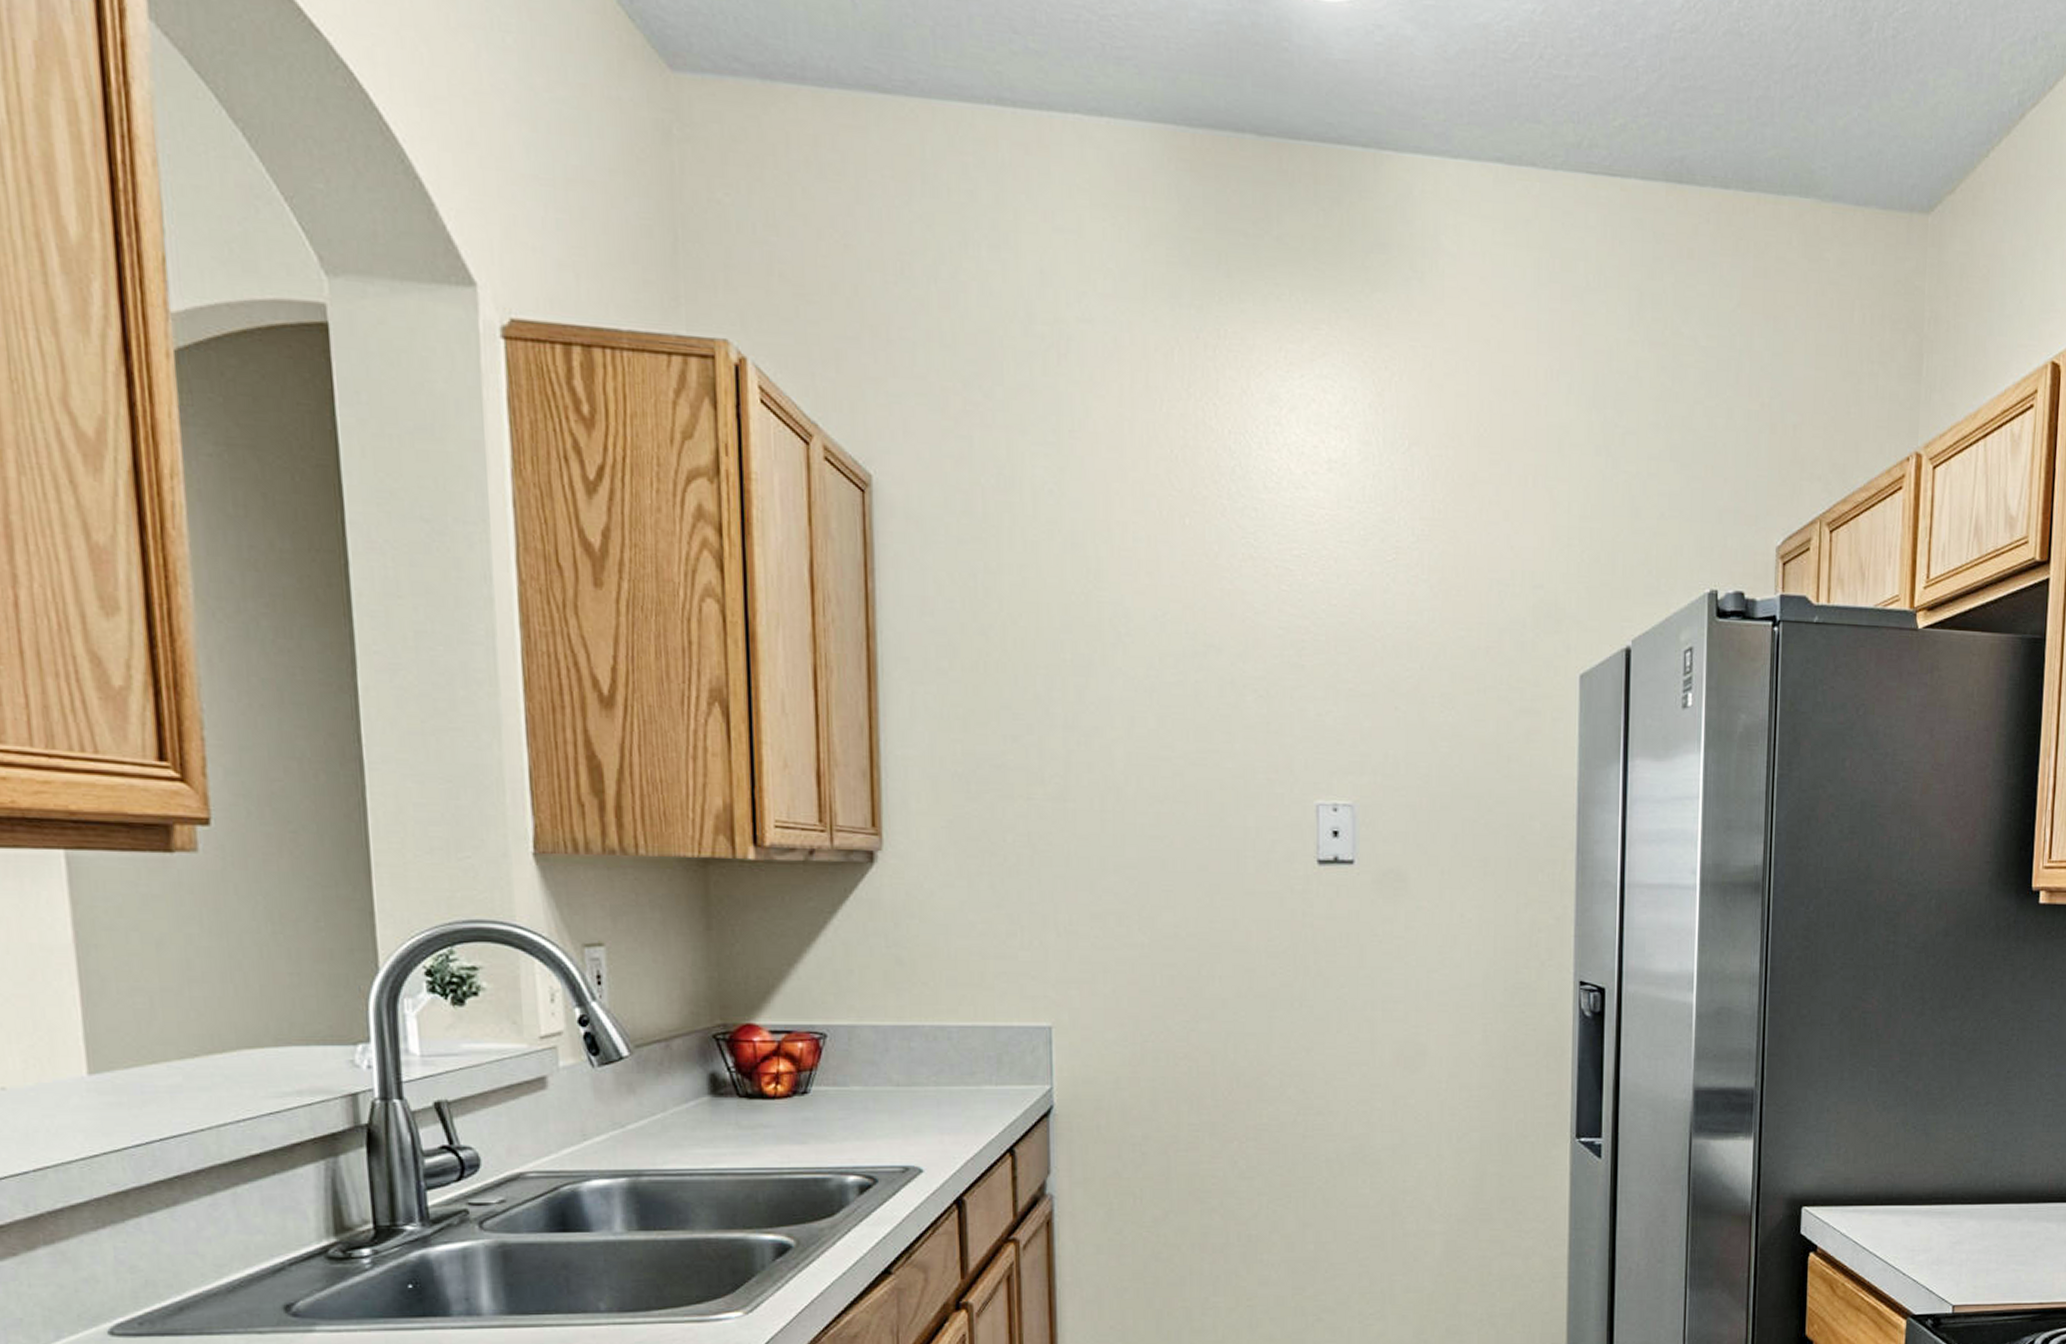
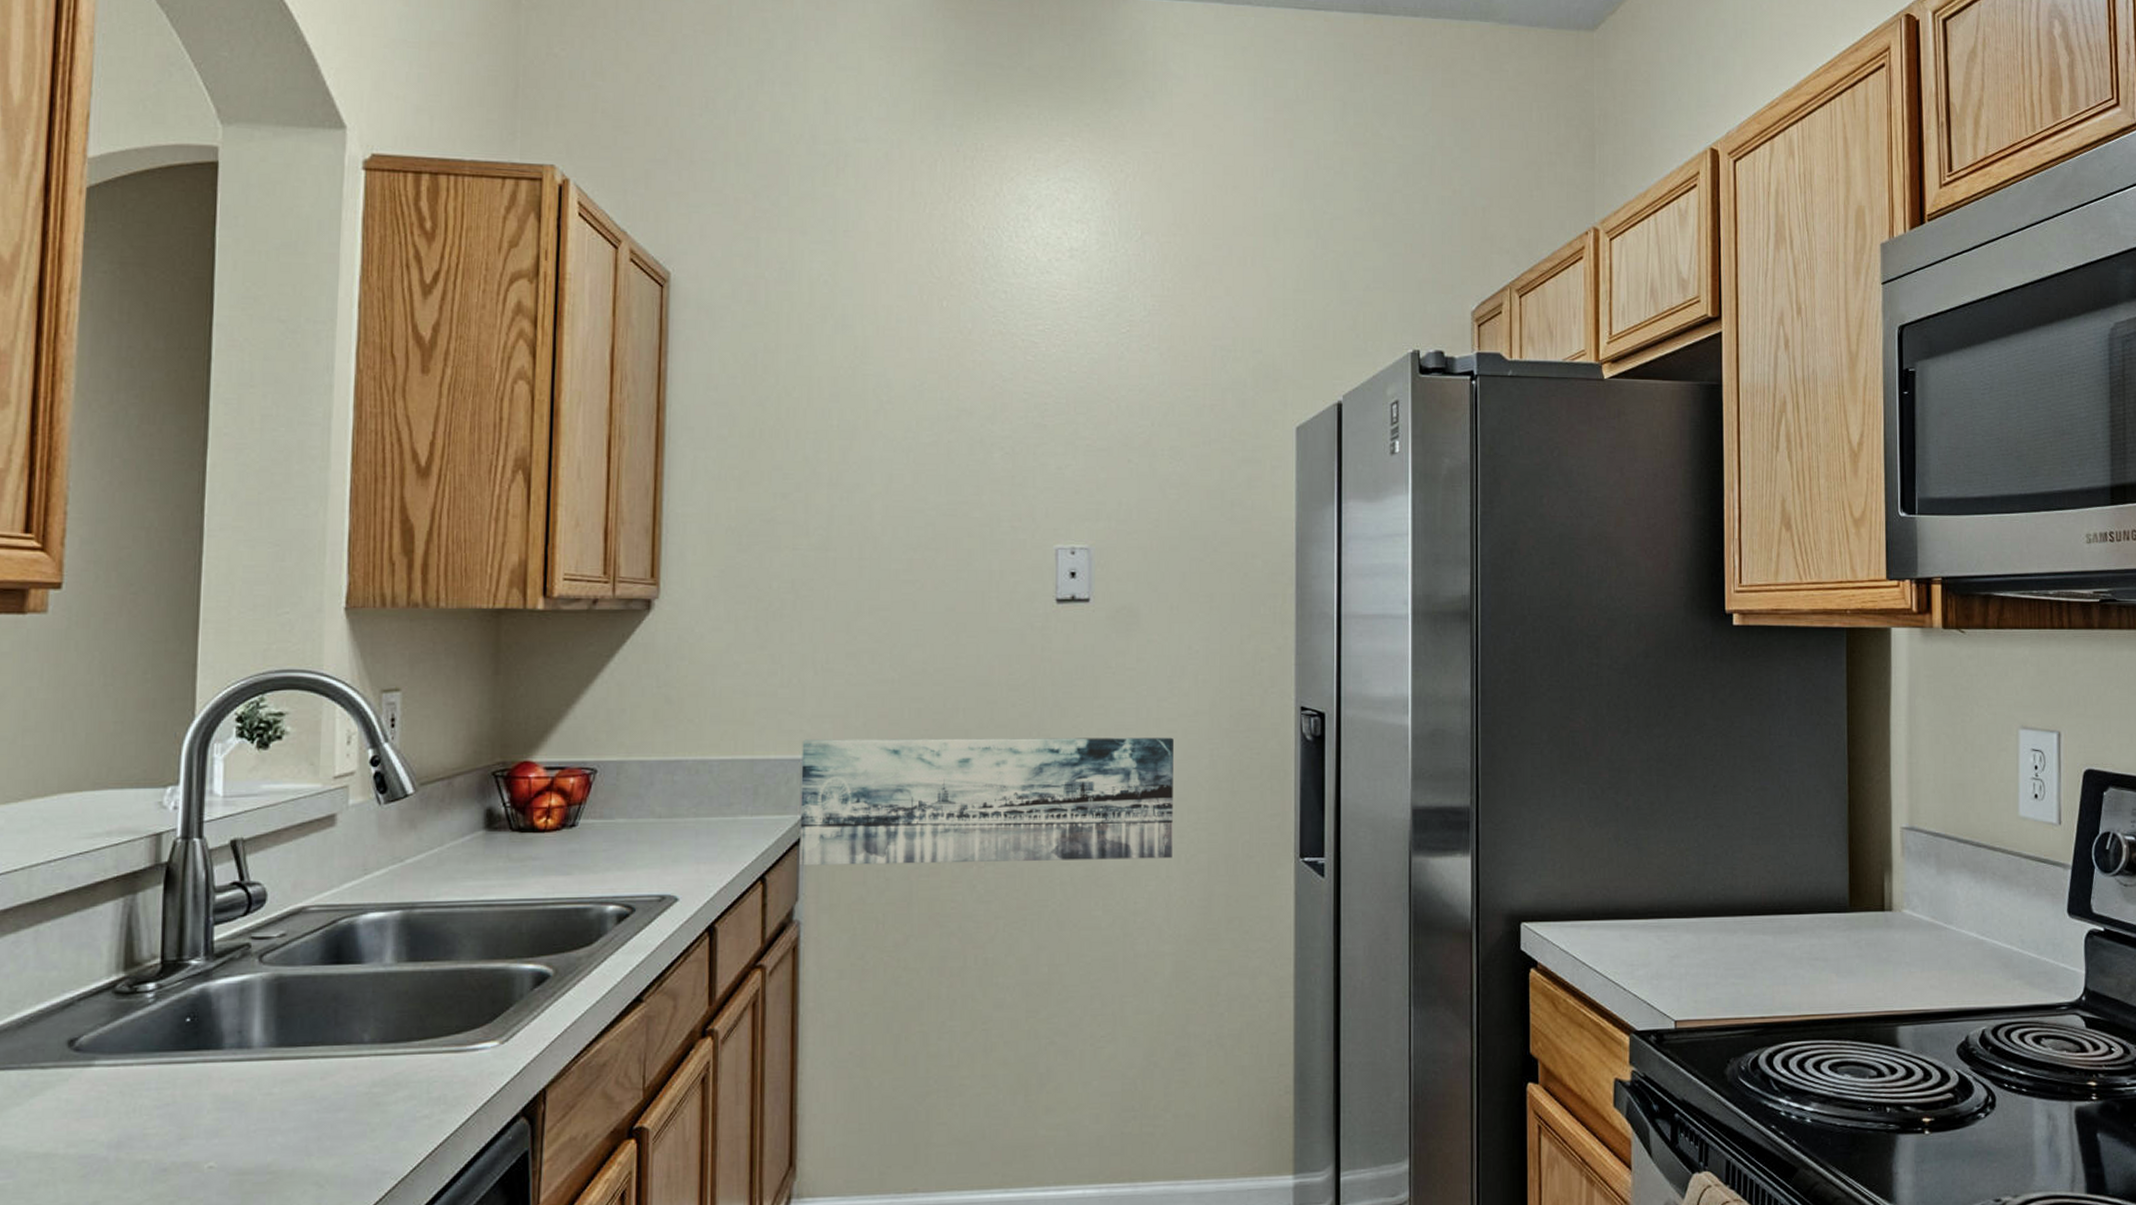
wall art: none [1047,1006,1444,1138] -> present [799,737,1173,866]

